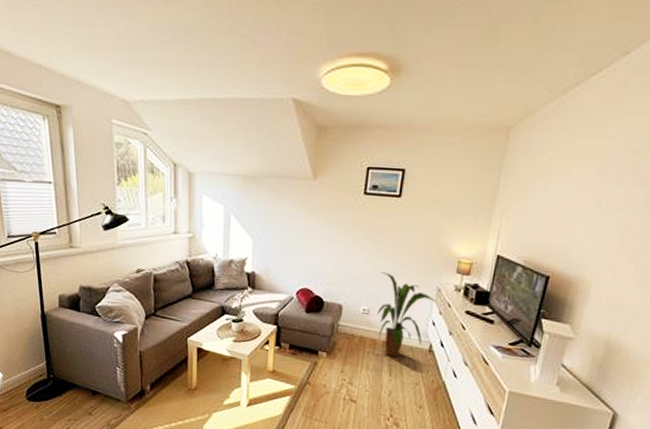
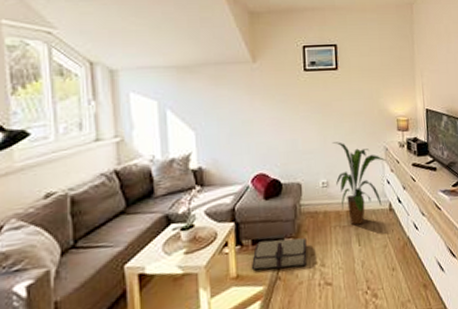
tool roll: none [287,347,339,379] -> present [252,237,307,270]

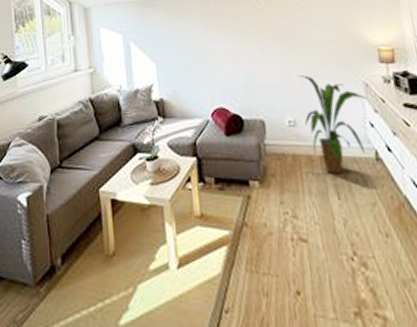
tool roll: present [252,237,307,270] -> none [215,180,276,214]

